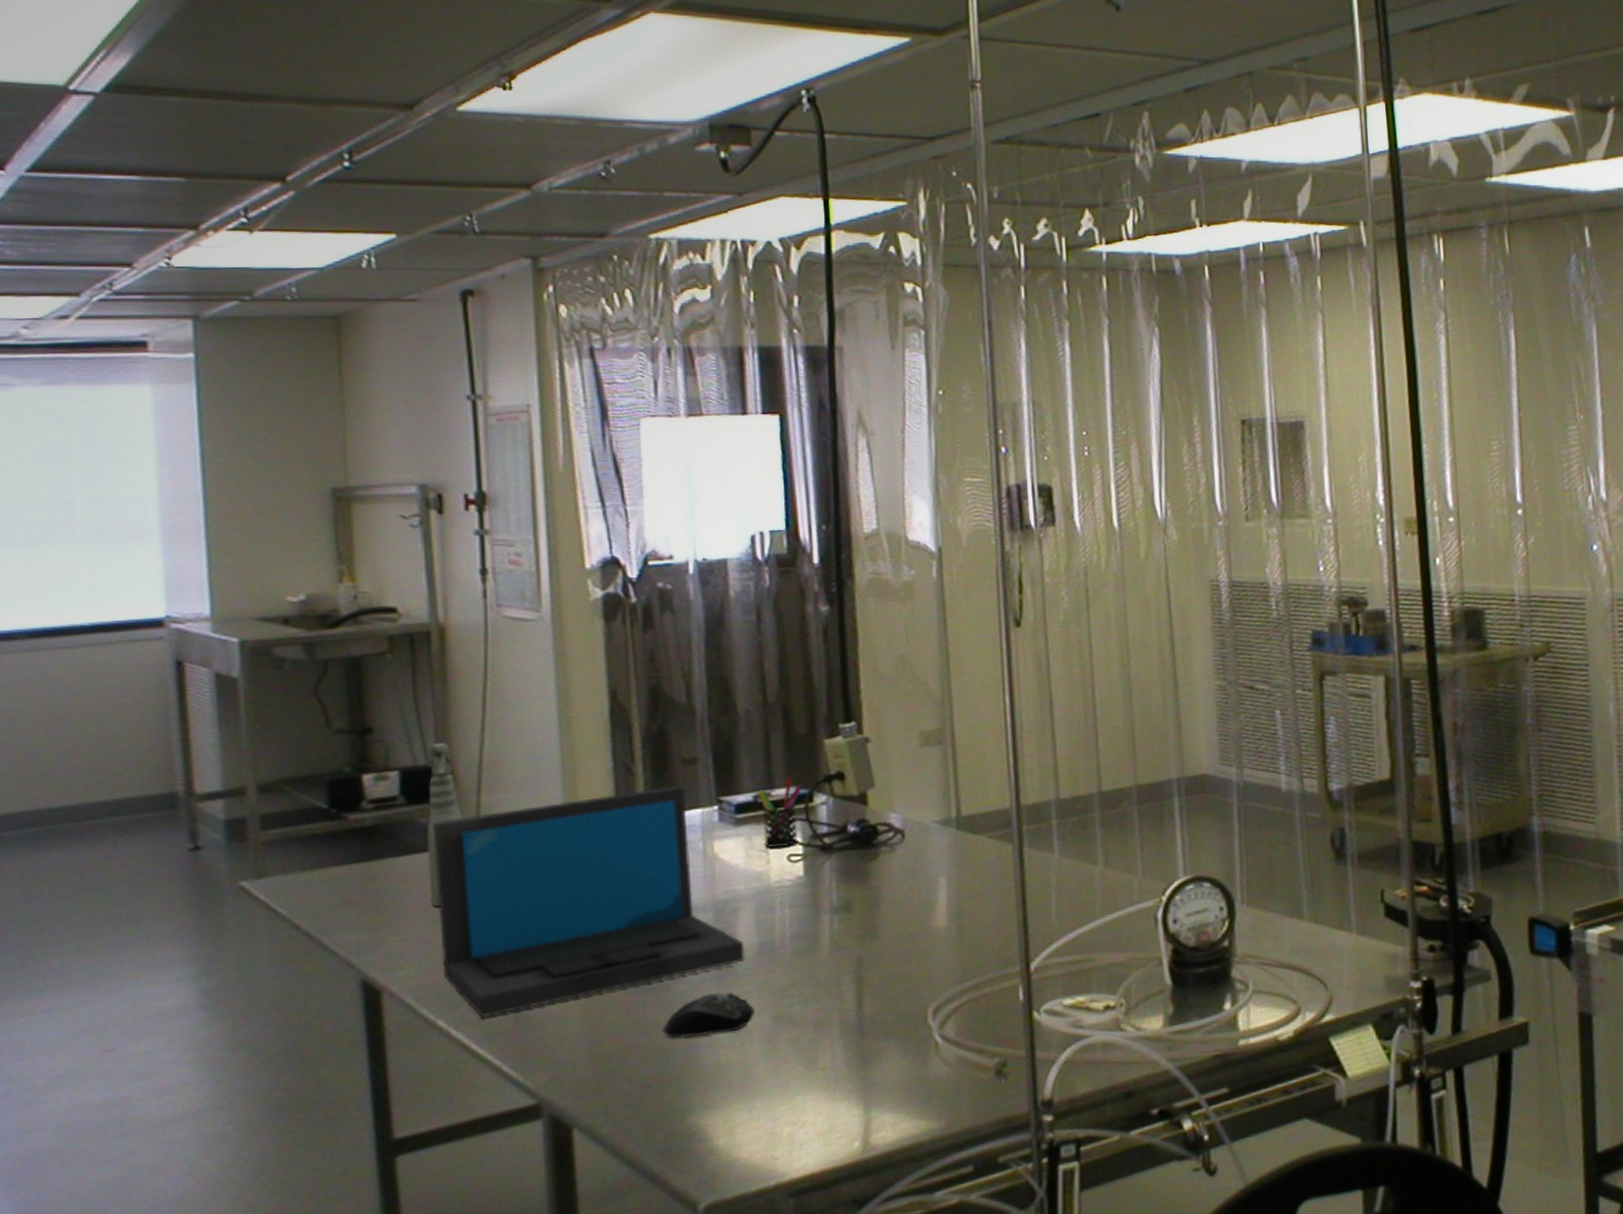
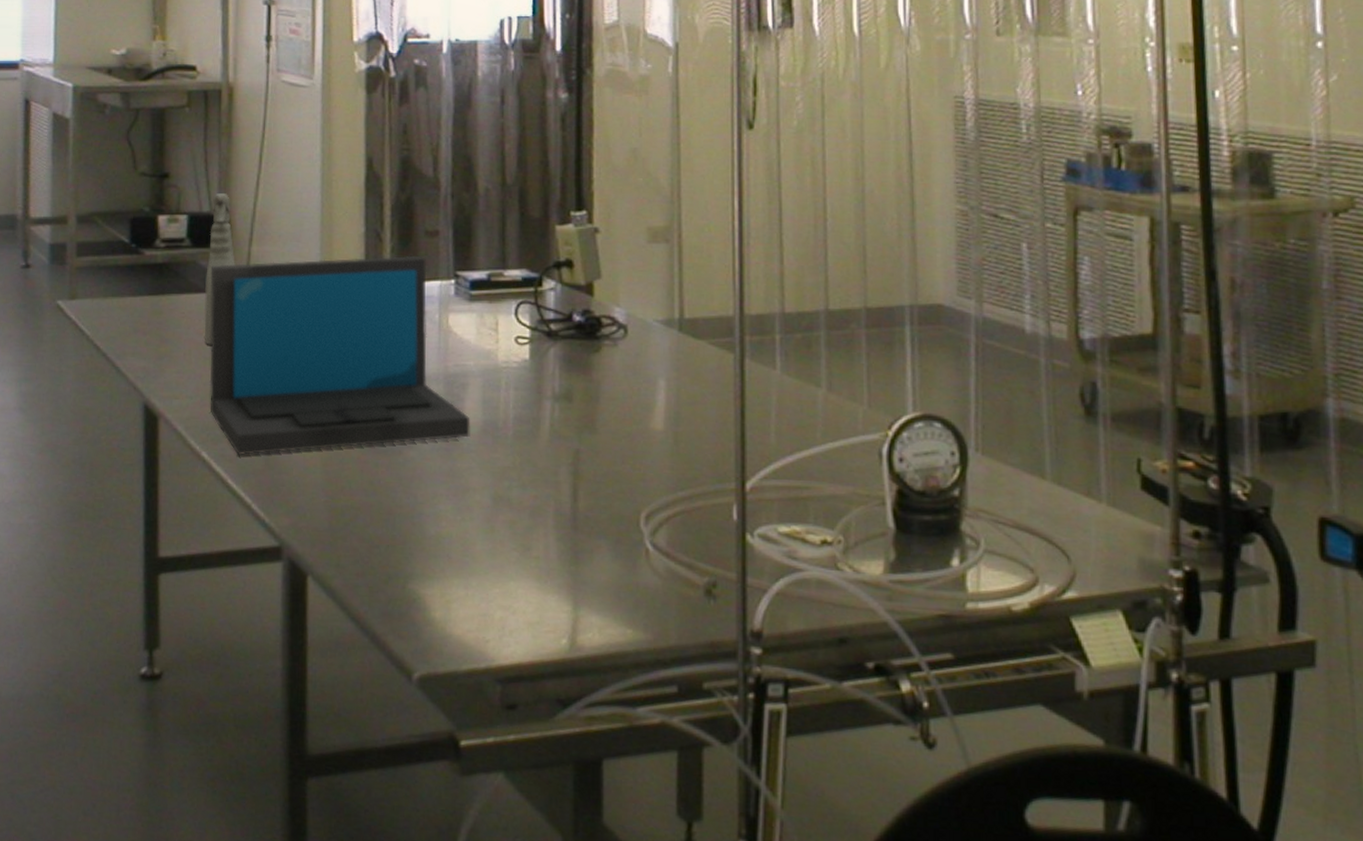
computer mouse: present [662,992,755,1038] -> none [391,464,476,506]
pen holder: present [758,777,804,848] -> none [492,259,534,329]

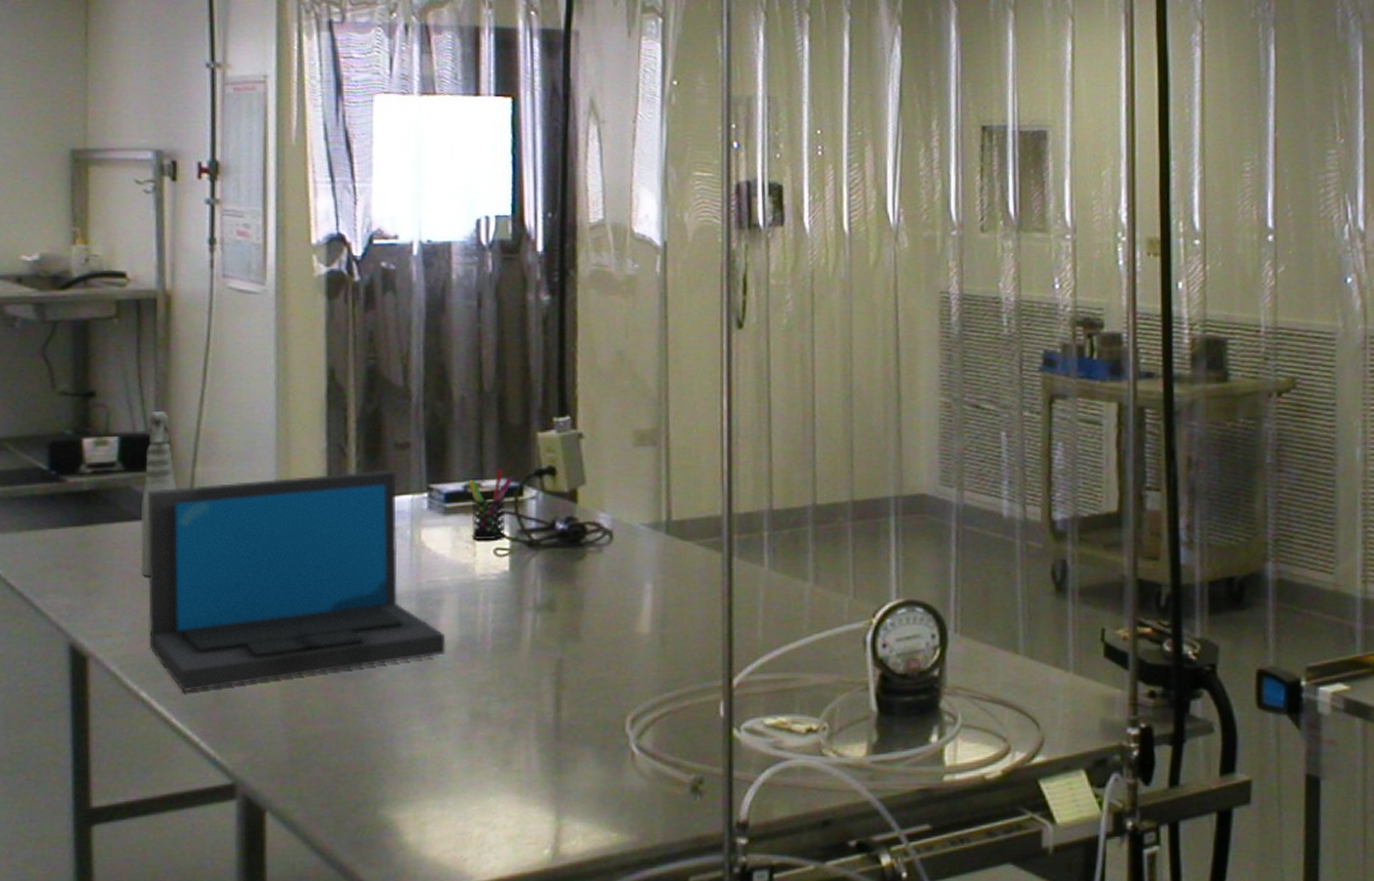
pen holder: none [492,259,534,329] -> present [469,469,514,541]

